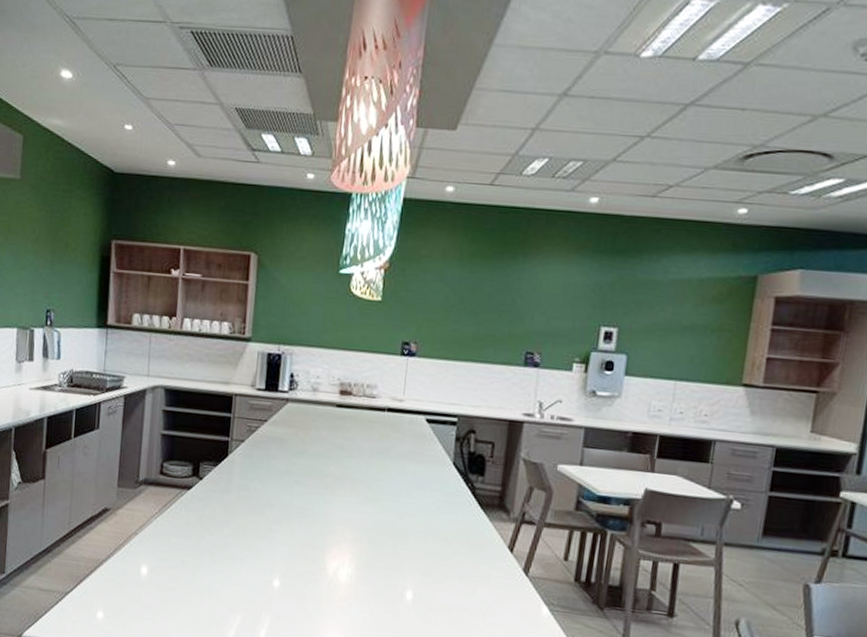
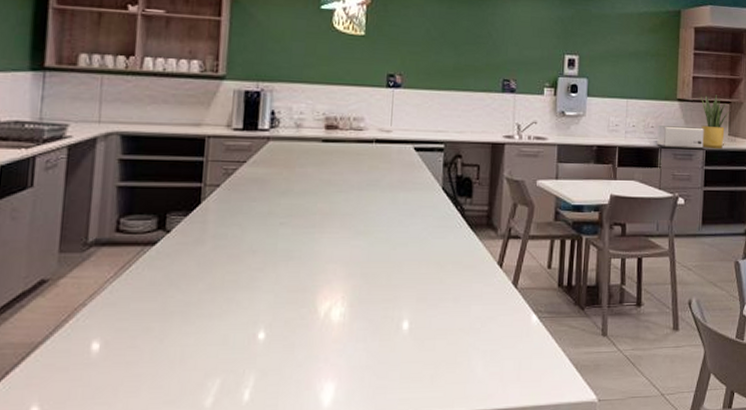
toaster: none [710,414,777,447] -> present [657,125,704,150]
planter: none [772,381,814,449] -> present [701,95,729,150]

